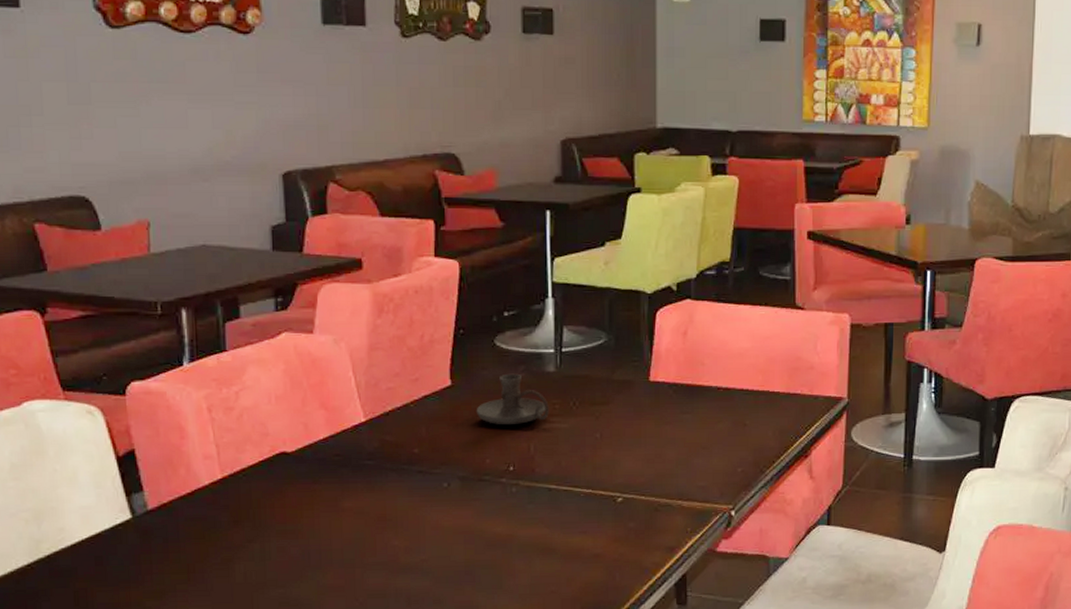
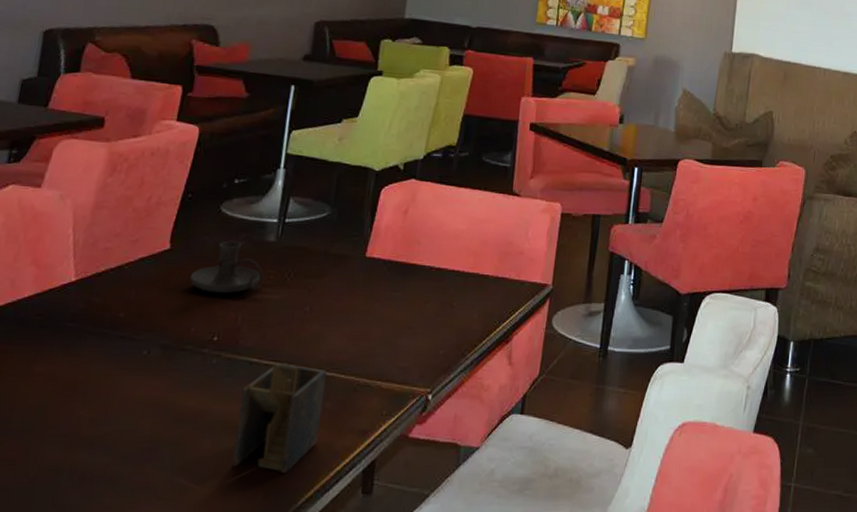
napkin holder: none [545,487,627,590] -> present [232,362,327,474]

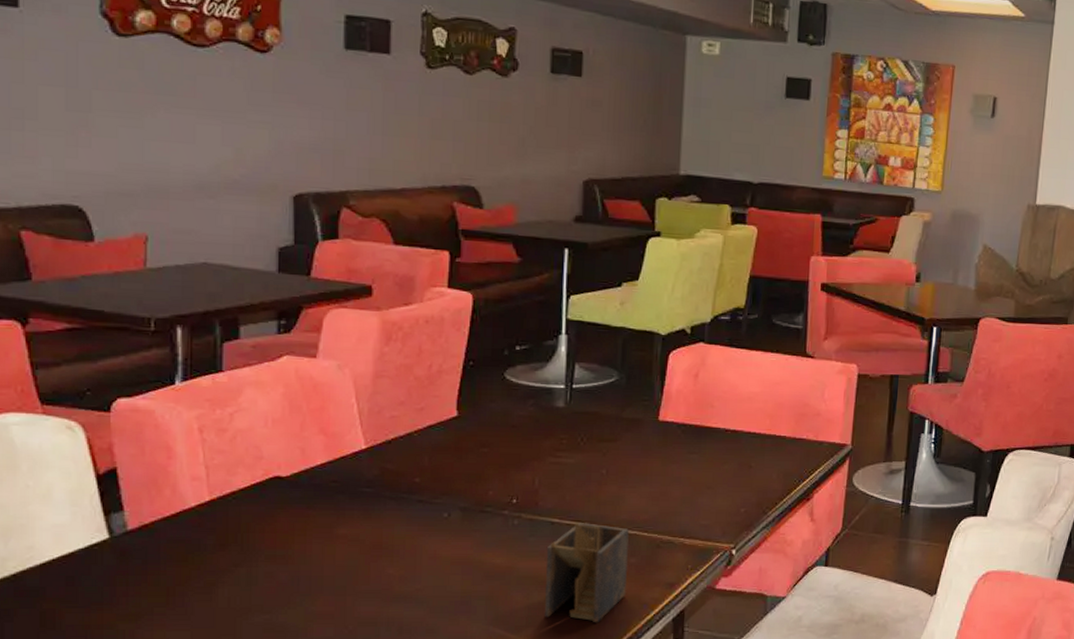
candle holder: present [189,240,264,294] -> none [481,407,556,458]

